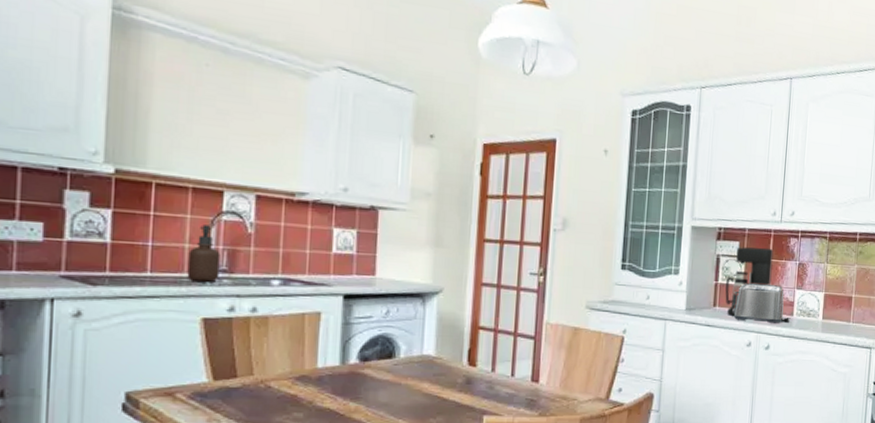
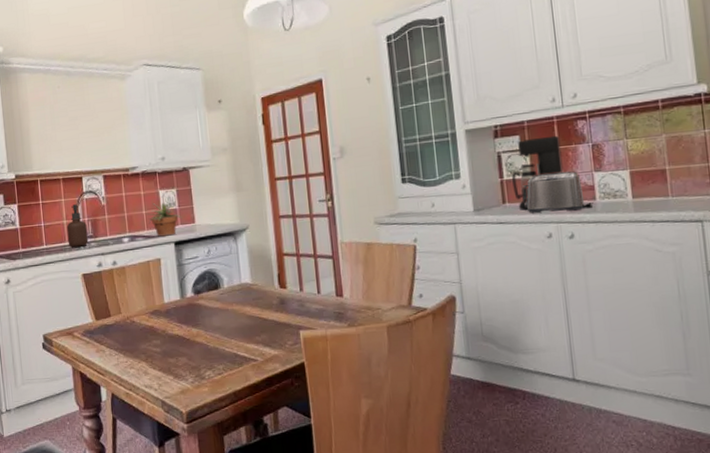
potted plant: none [311,243,360,286] -> present [146,202,182,237]

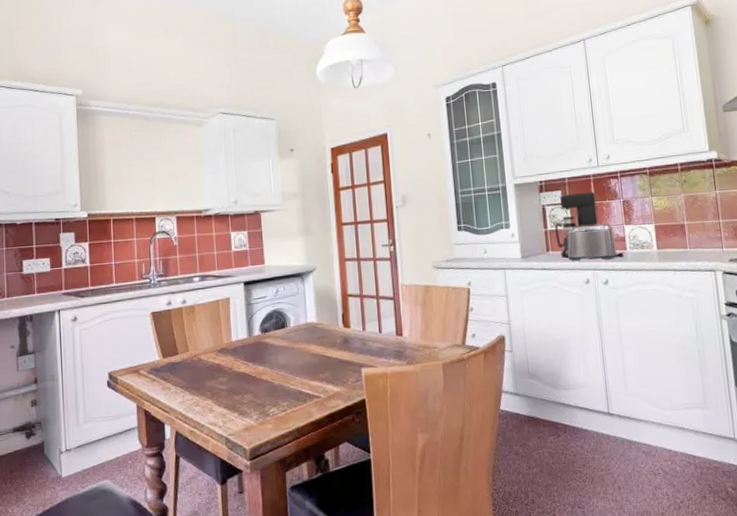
soap dispenser: present [66,204,89,247] -> none [137,243,159,286]
potted plant: present [146,202,182,237] -> none [217,244,252,277]

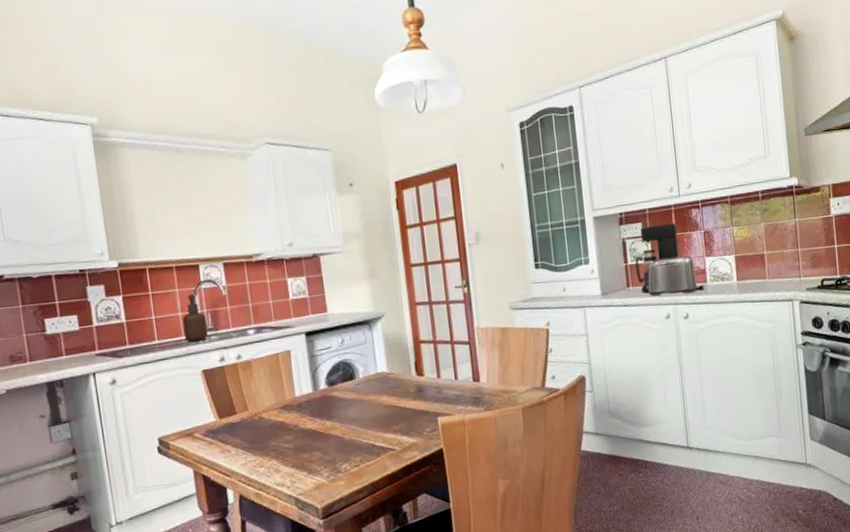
soap dispenser: none [137,243,159,286] -> present [182,294,209,342]

